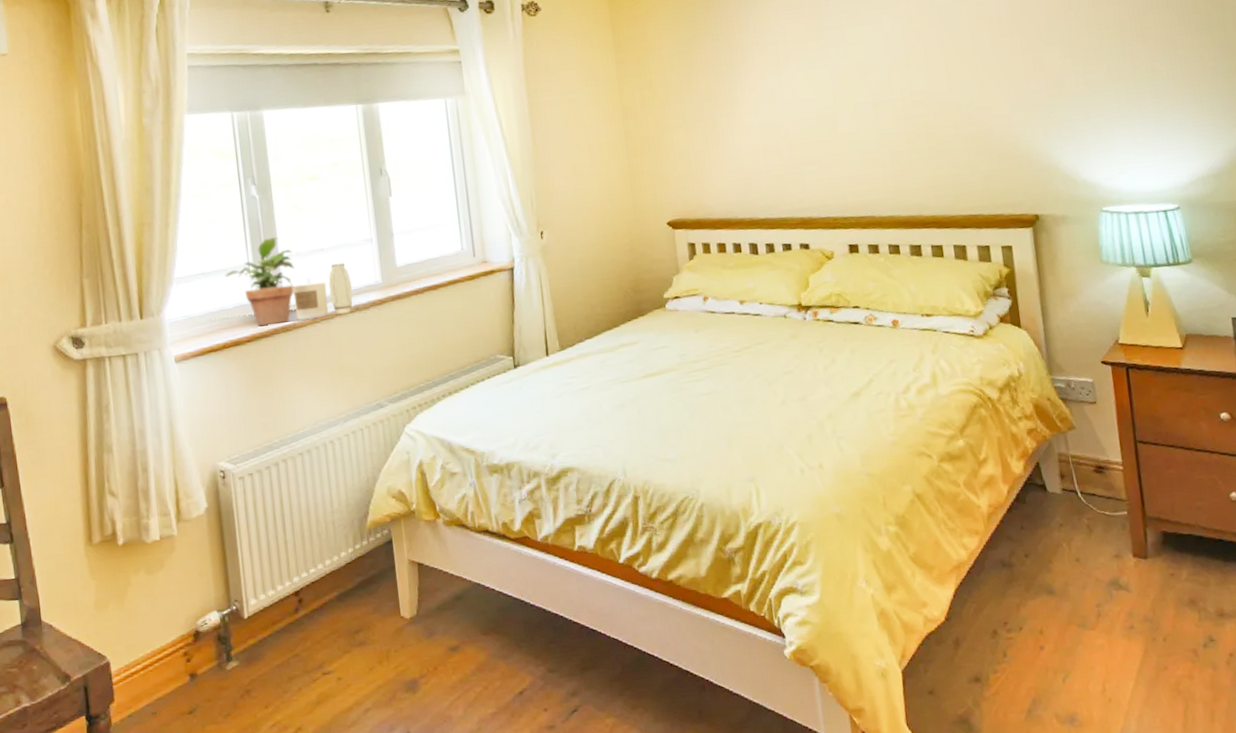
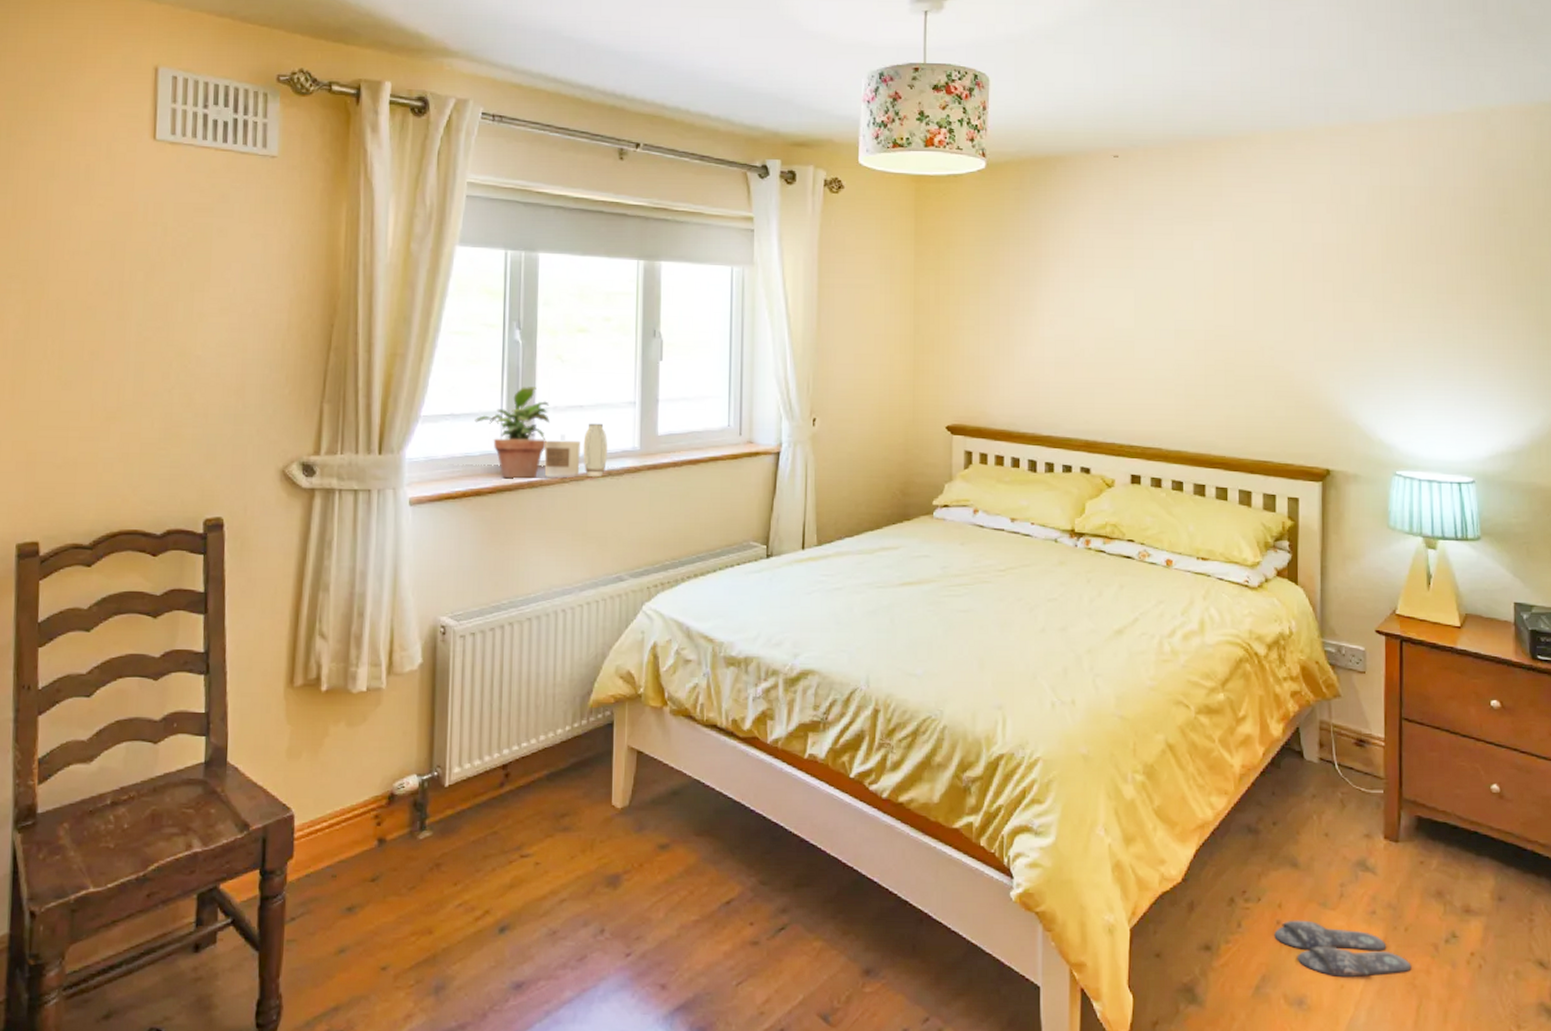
slippers: none [1039,642,1175,692] -> present [1274,920,1412,978]

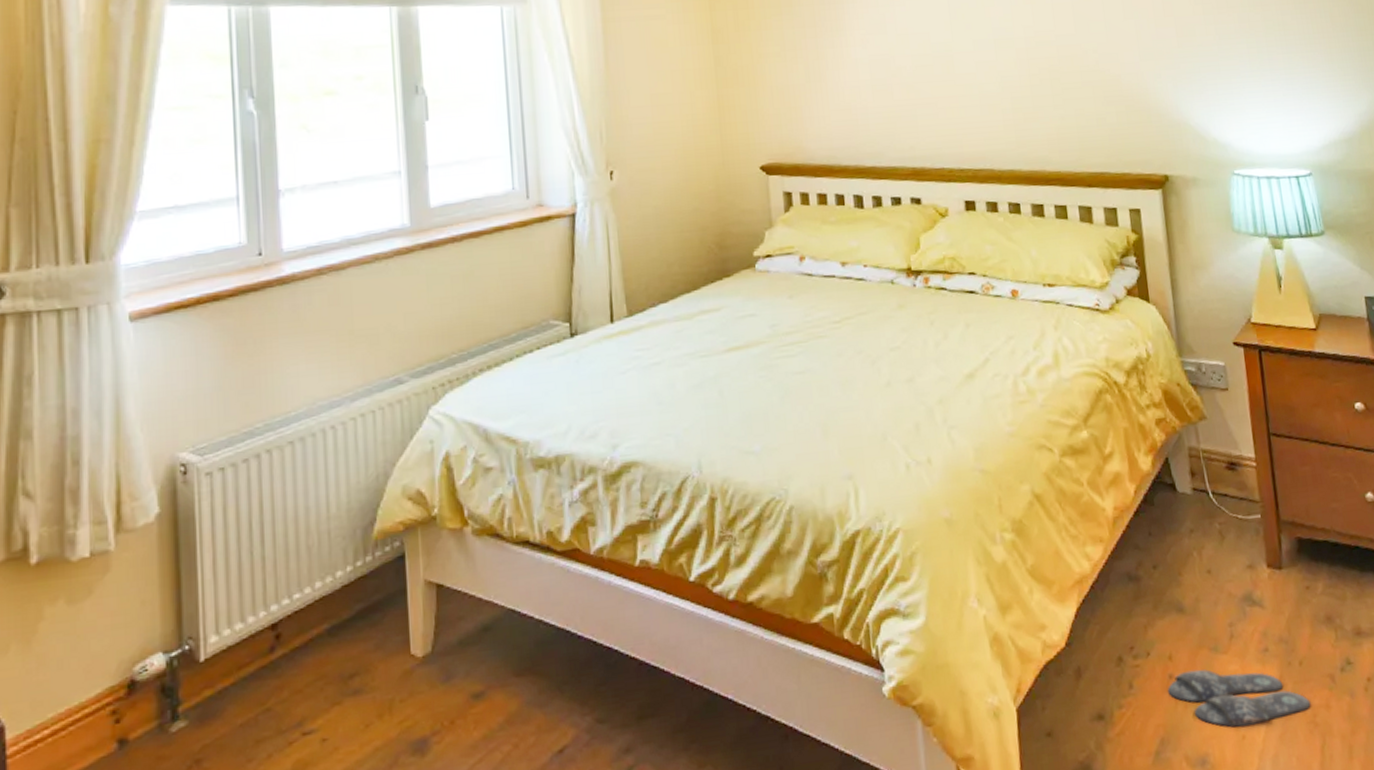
potted plant: present [474,387,550,479] -> none [205,164,298,277]
candle: present [544,434,581,477] -> none [294,217,340,270]
vase: present [583,423,607,477] -> none [341,200,372,264]

